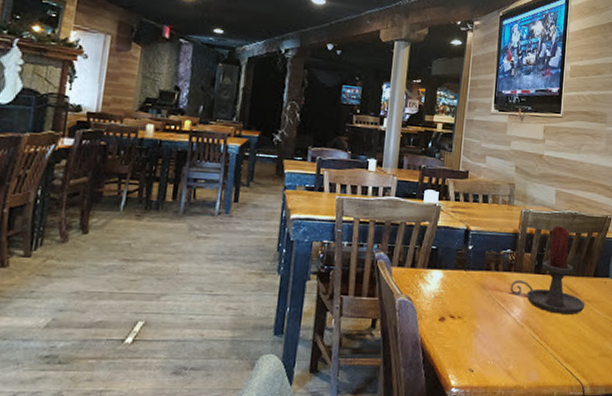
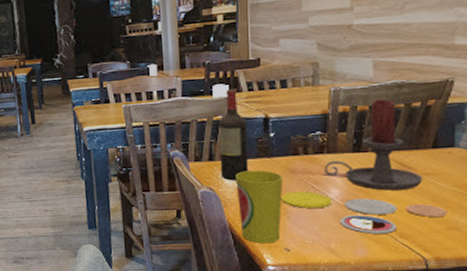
wine bottle: none [420,196,451,291] -> present [218,88,249,181]
cup: none [431,281,475,363] -> present [235,170,283,244]
plate: none [471,307,601,357] -> present [281,191,448,234]

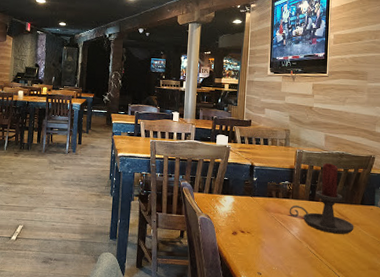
wine bottle: present [218,88,249,181] -> none [216,139,239,212]
cup: present [235,170,283,244] -> none [226,205,260,267]
plate: present [281,191,448,234] -> none [258,225,370,268]

